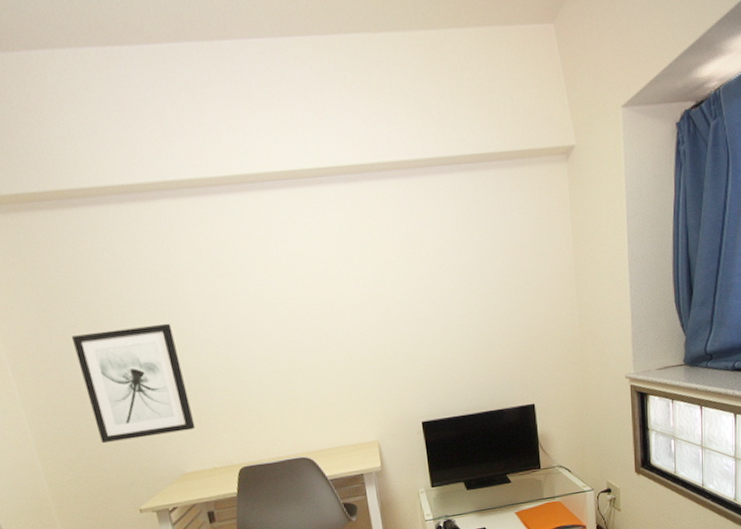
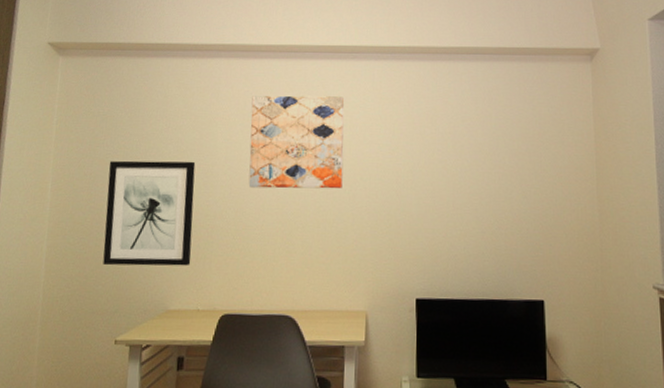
wall art: none [215,230,334,342] -> present [248,95,345,189]

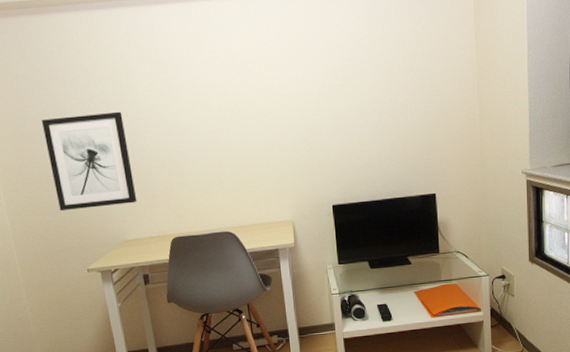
wall art: present [248,95,345,189] -> none [162,34,259,129]

